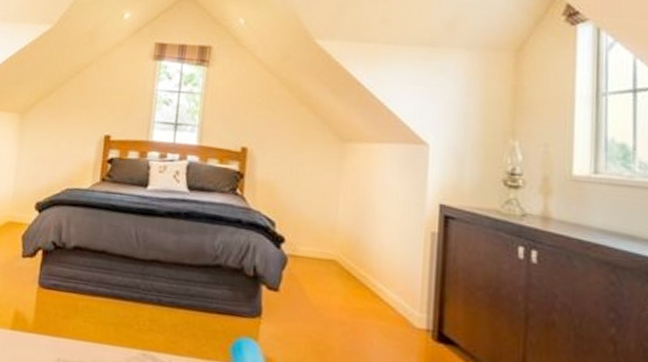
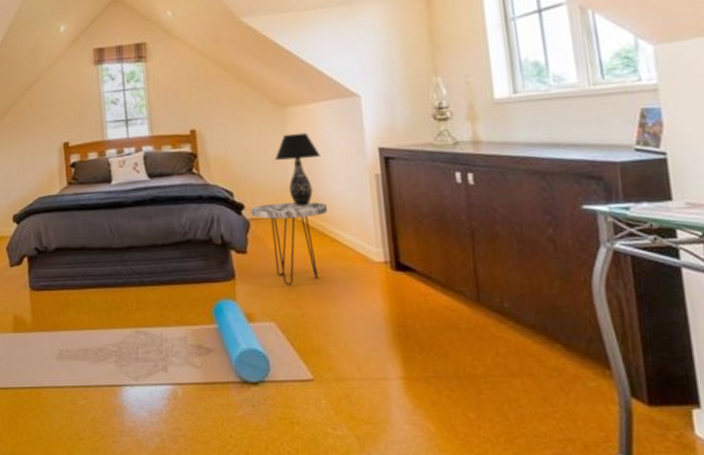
side table: none [291,242,373,336] -> present [251,202,327,285]
table lamp: none [326,170,377,253] -> present [275,132,322,207]

